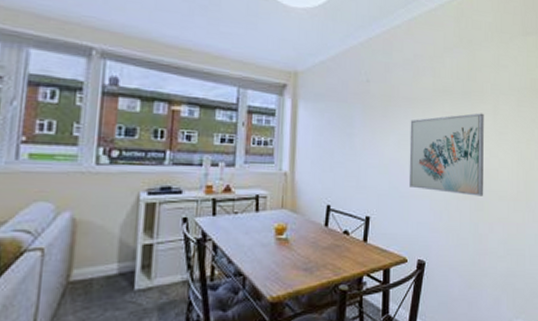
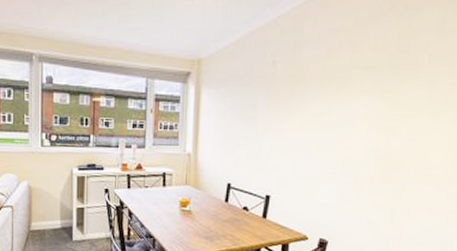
wall art: present [408,113,484,196] -> none [314,89,416,180]

